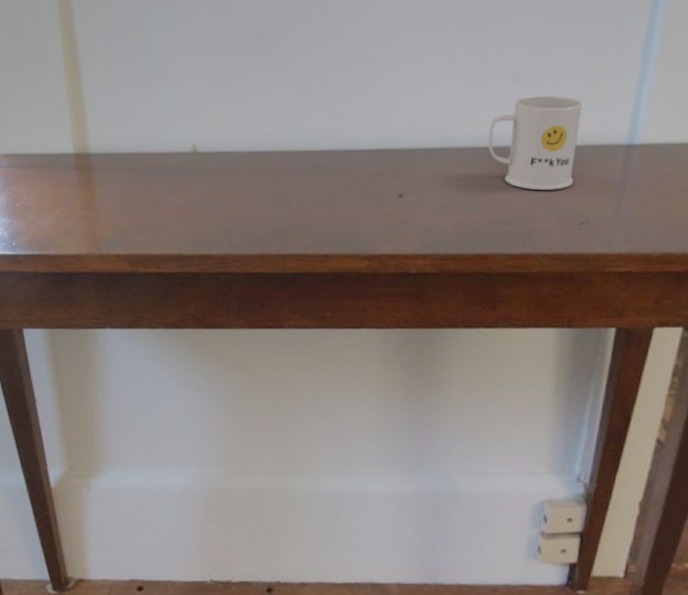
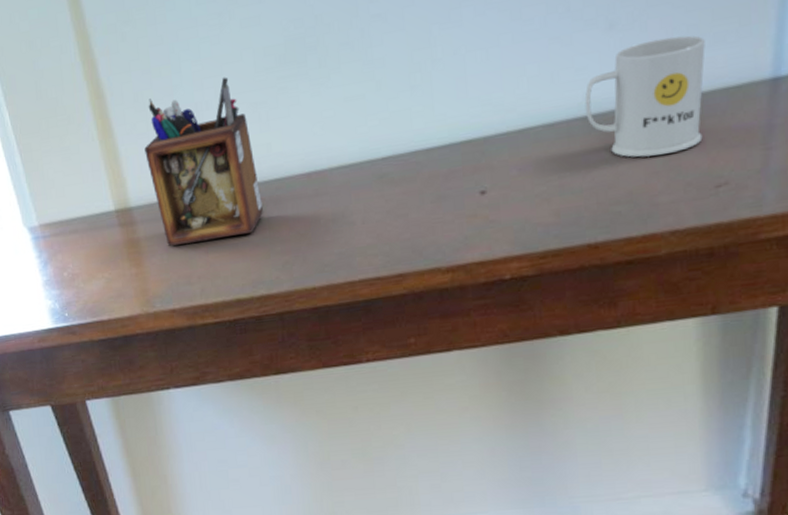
desk organizer: none [109,52,213,197] -> present [144,77,264,246]

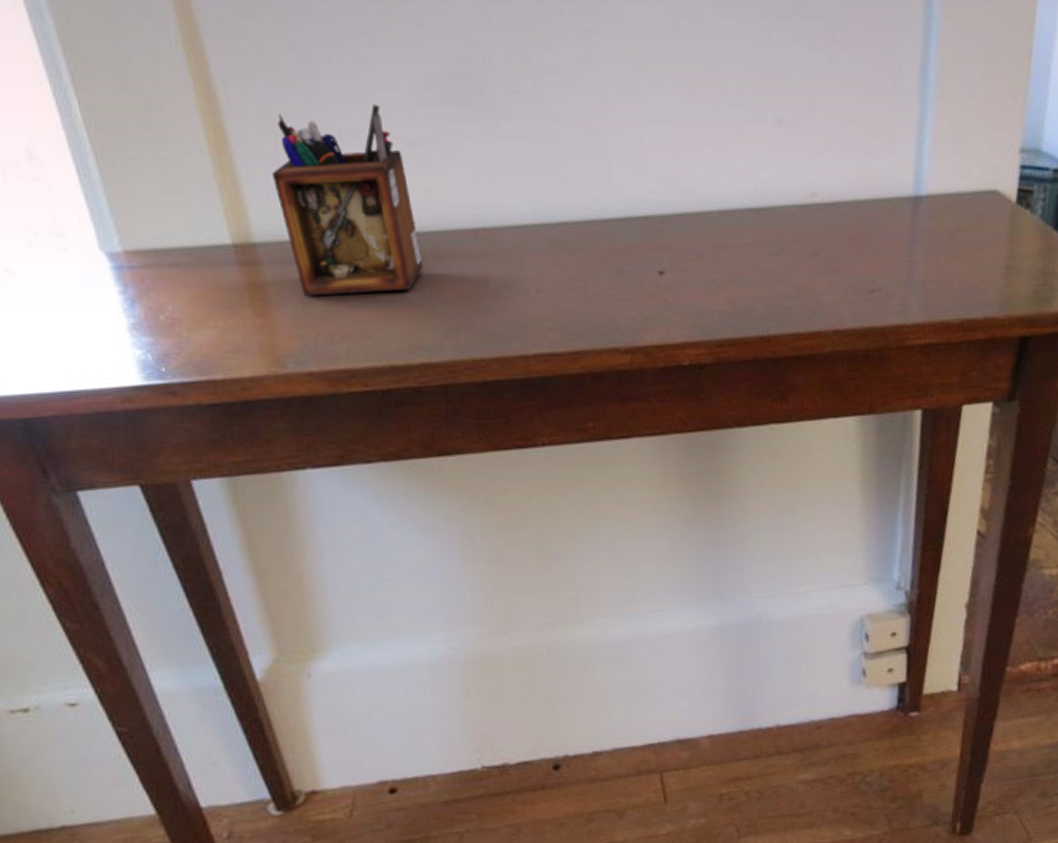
mug: present [584,35,705,158] -> none [756,142,860,256]

